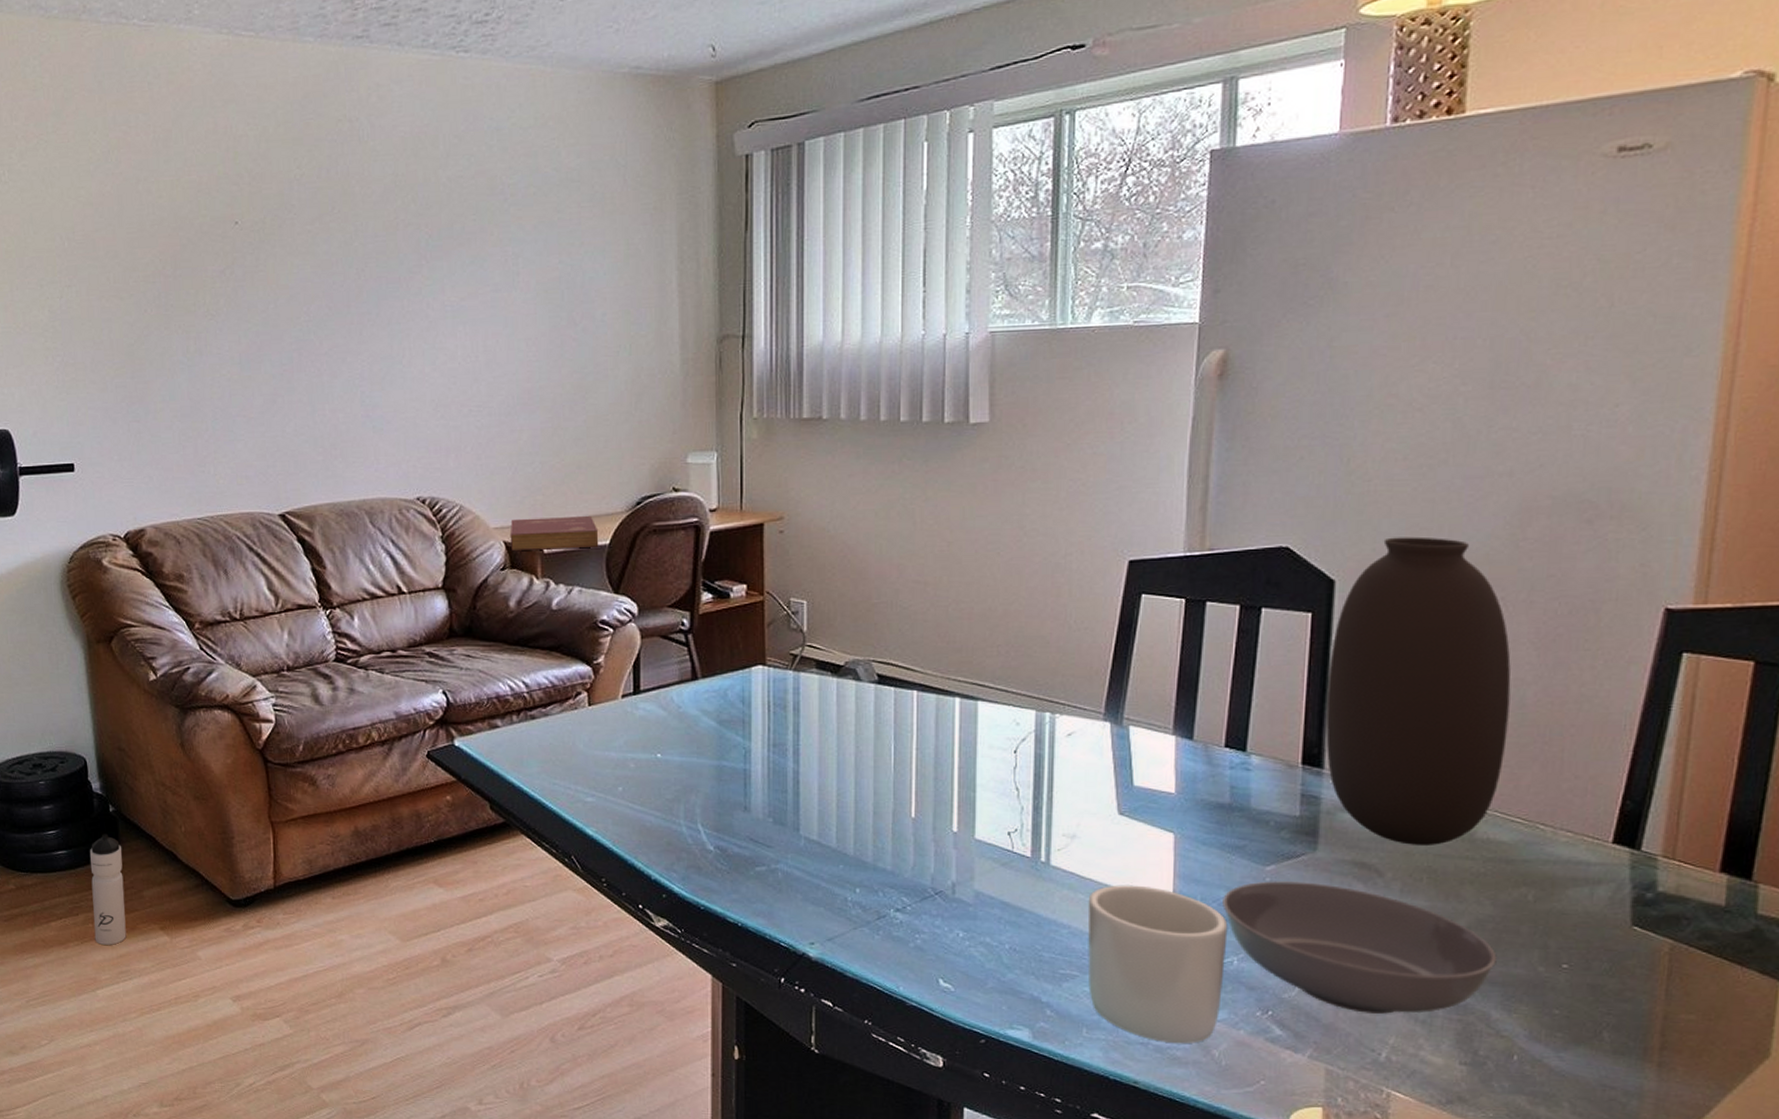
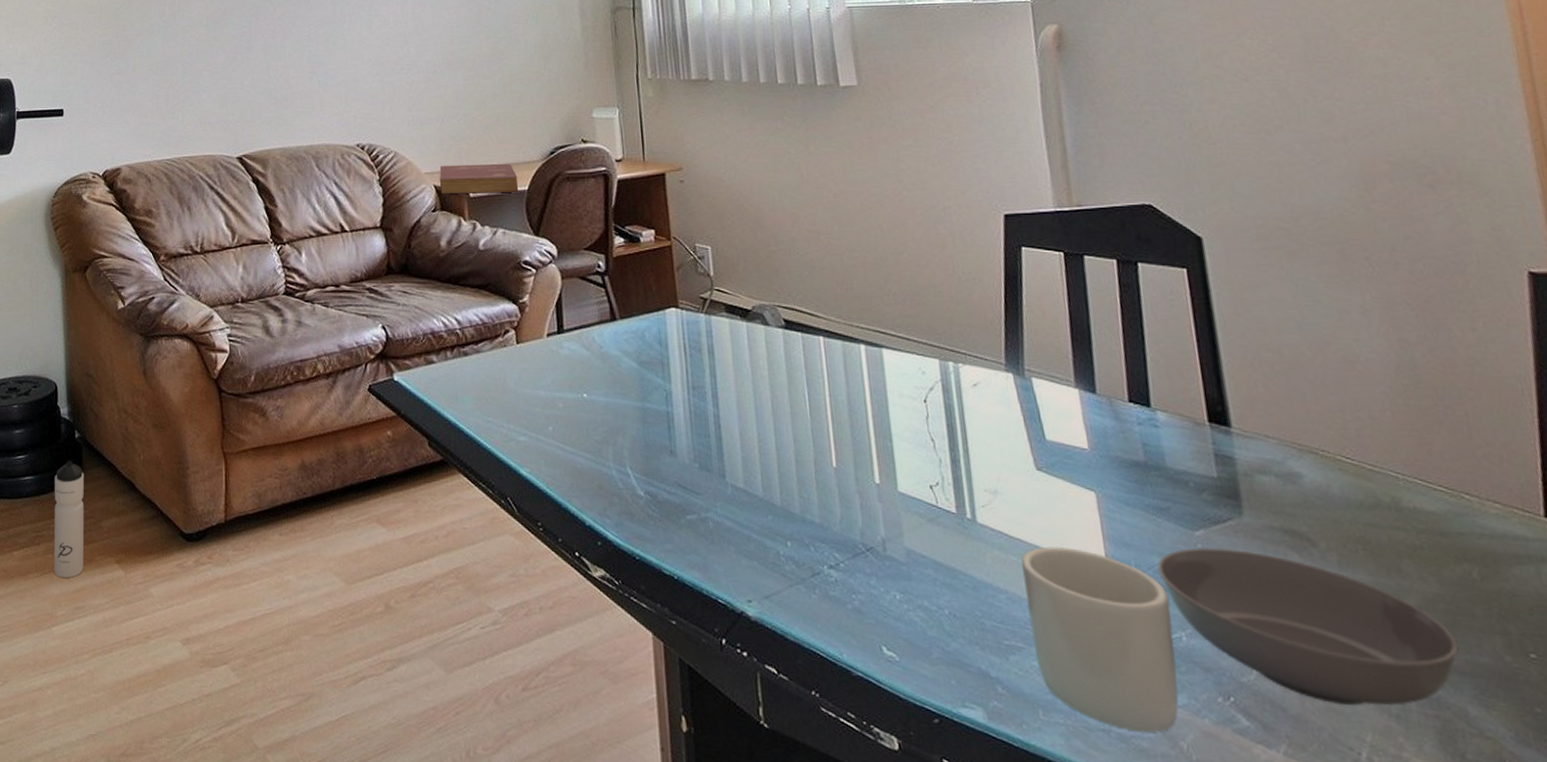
vase: present [1325,536,1511,845] -> none [1212,197,1411,514]

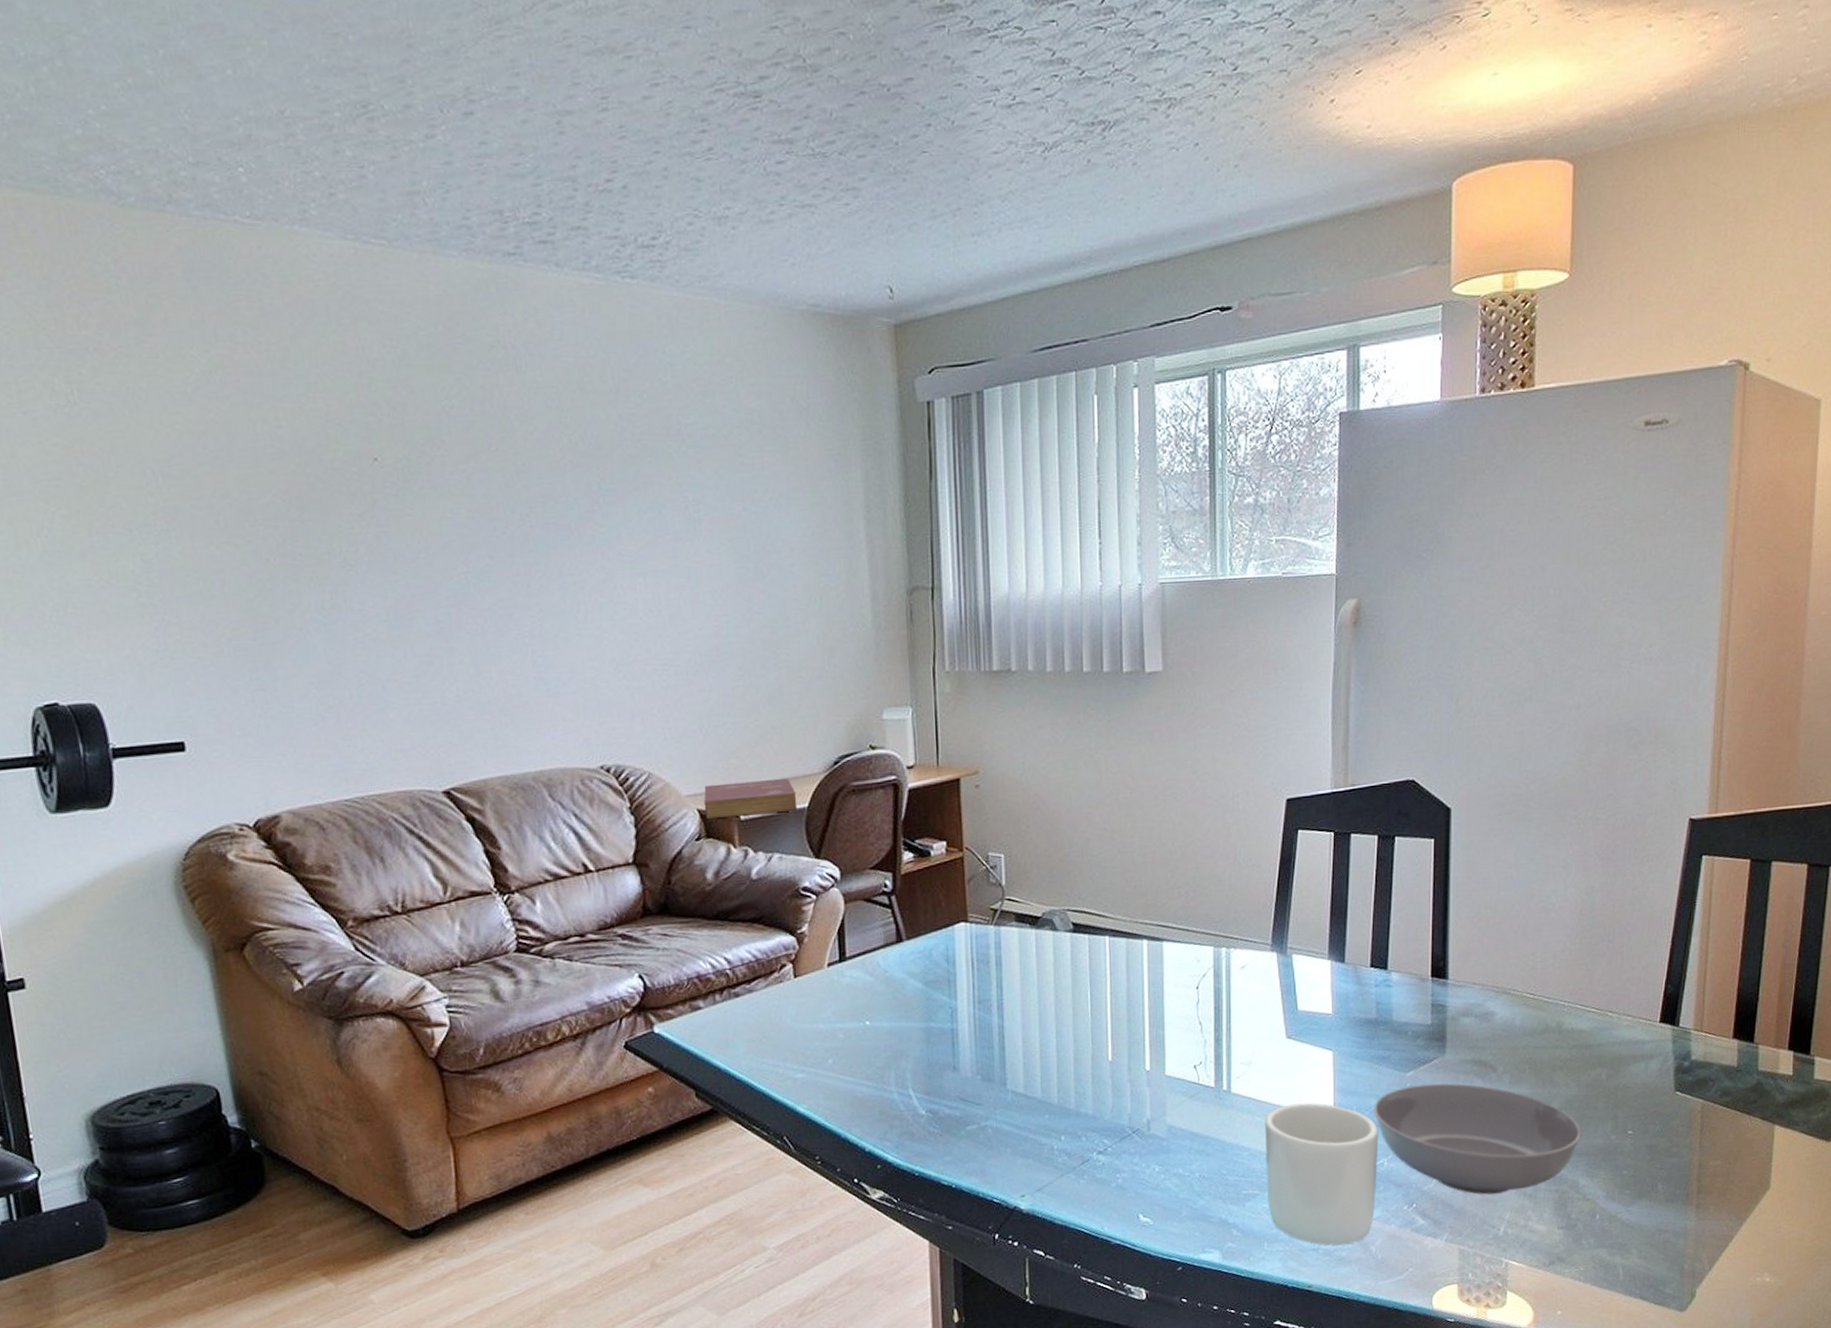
water bottle: present [53,460,85,578] -> none [229,1174,281,1304]

